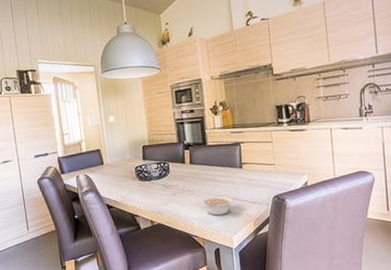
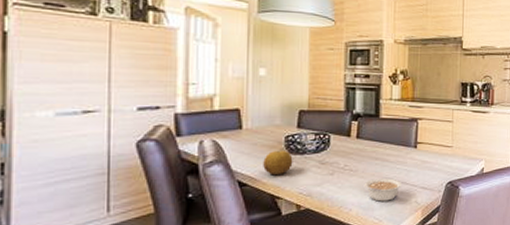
fruit: none [122,178,144,199] -> present [263,150,293,176]

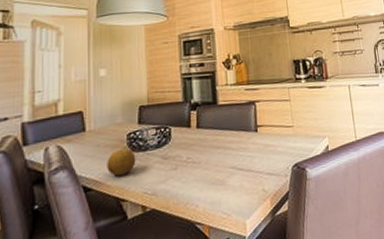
legume: present [365,178,401,202] -> none [209,167,247,194]

